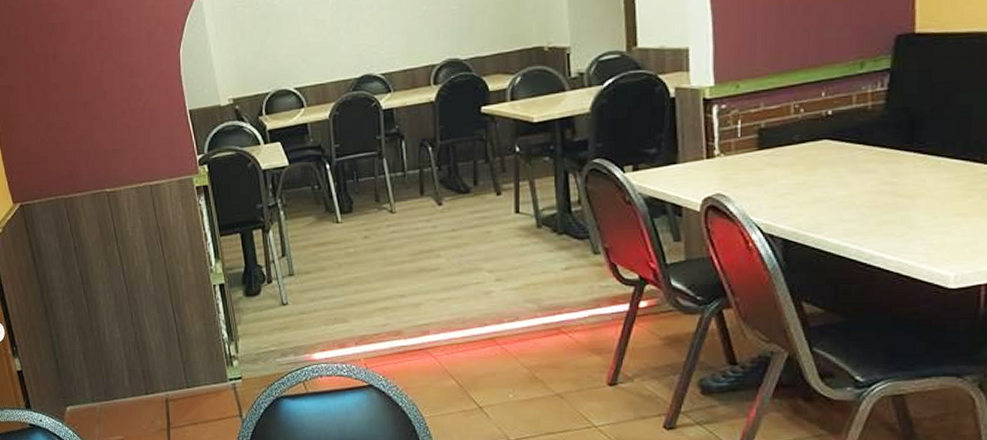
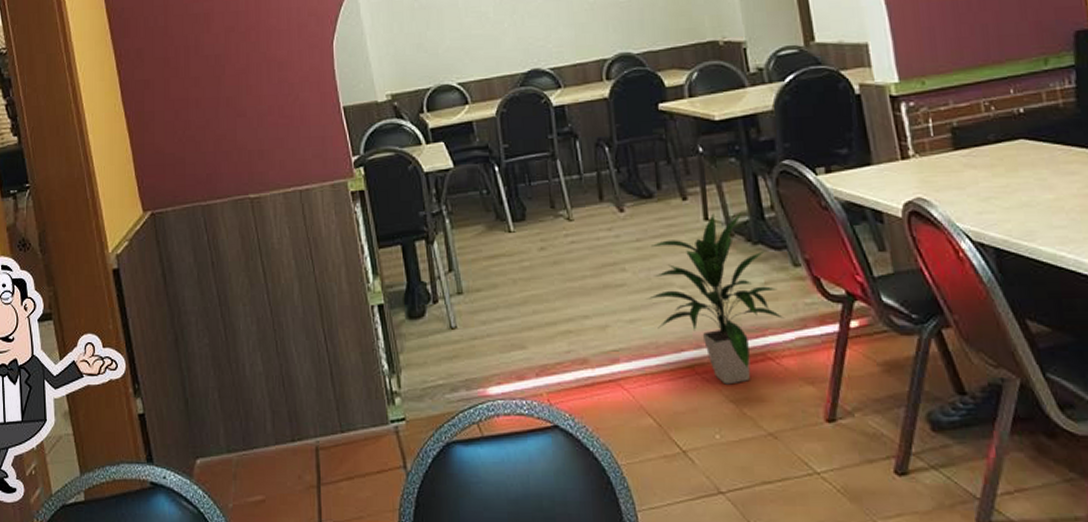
indoor plant: none [457,205,581,354] -> present [646,211,785,385]

